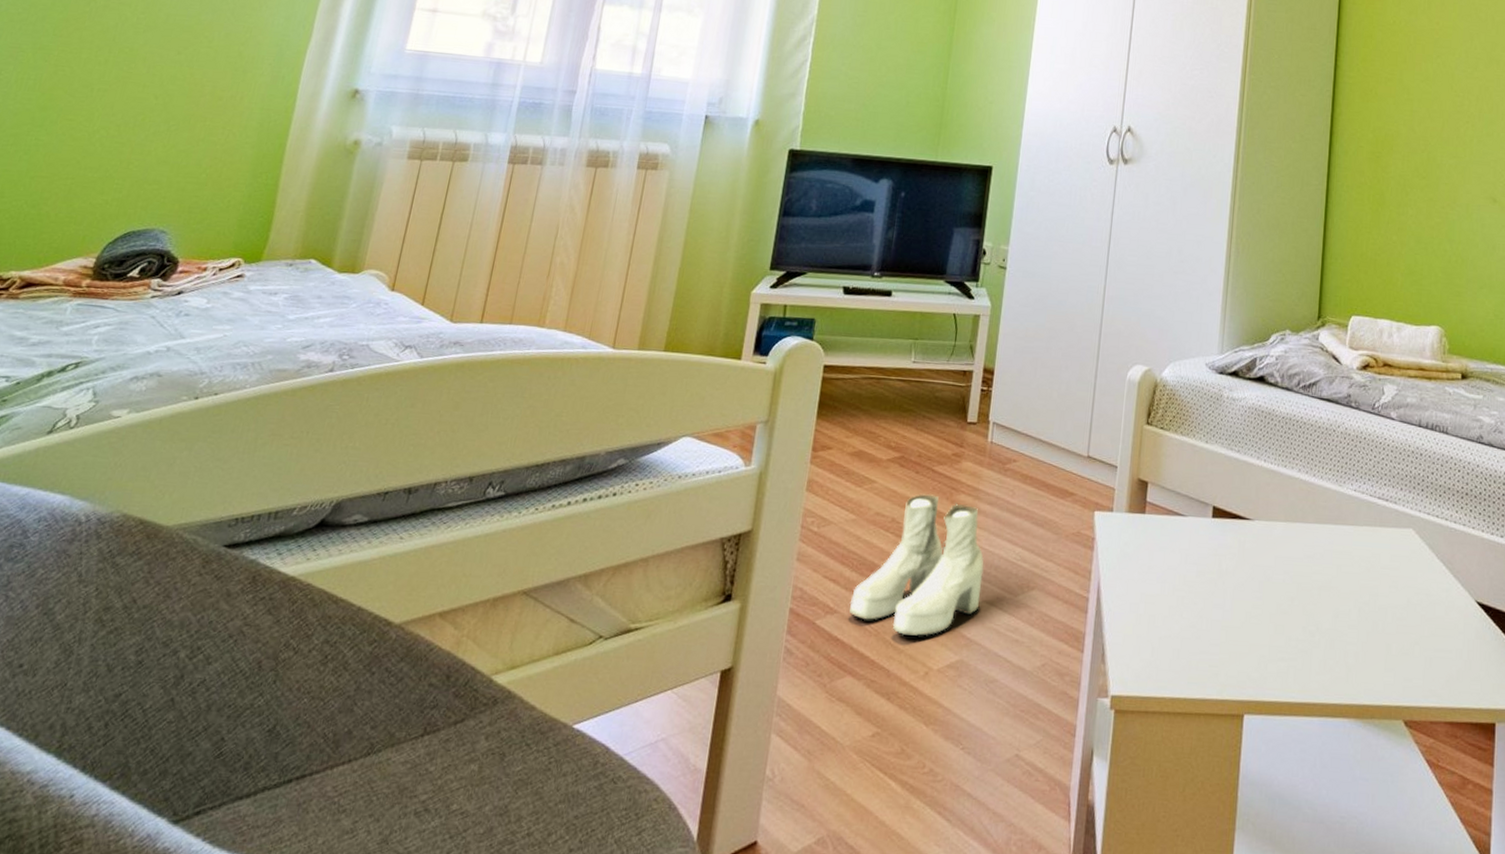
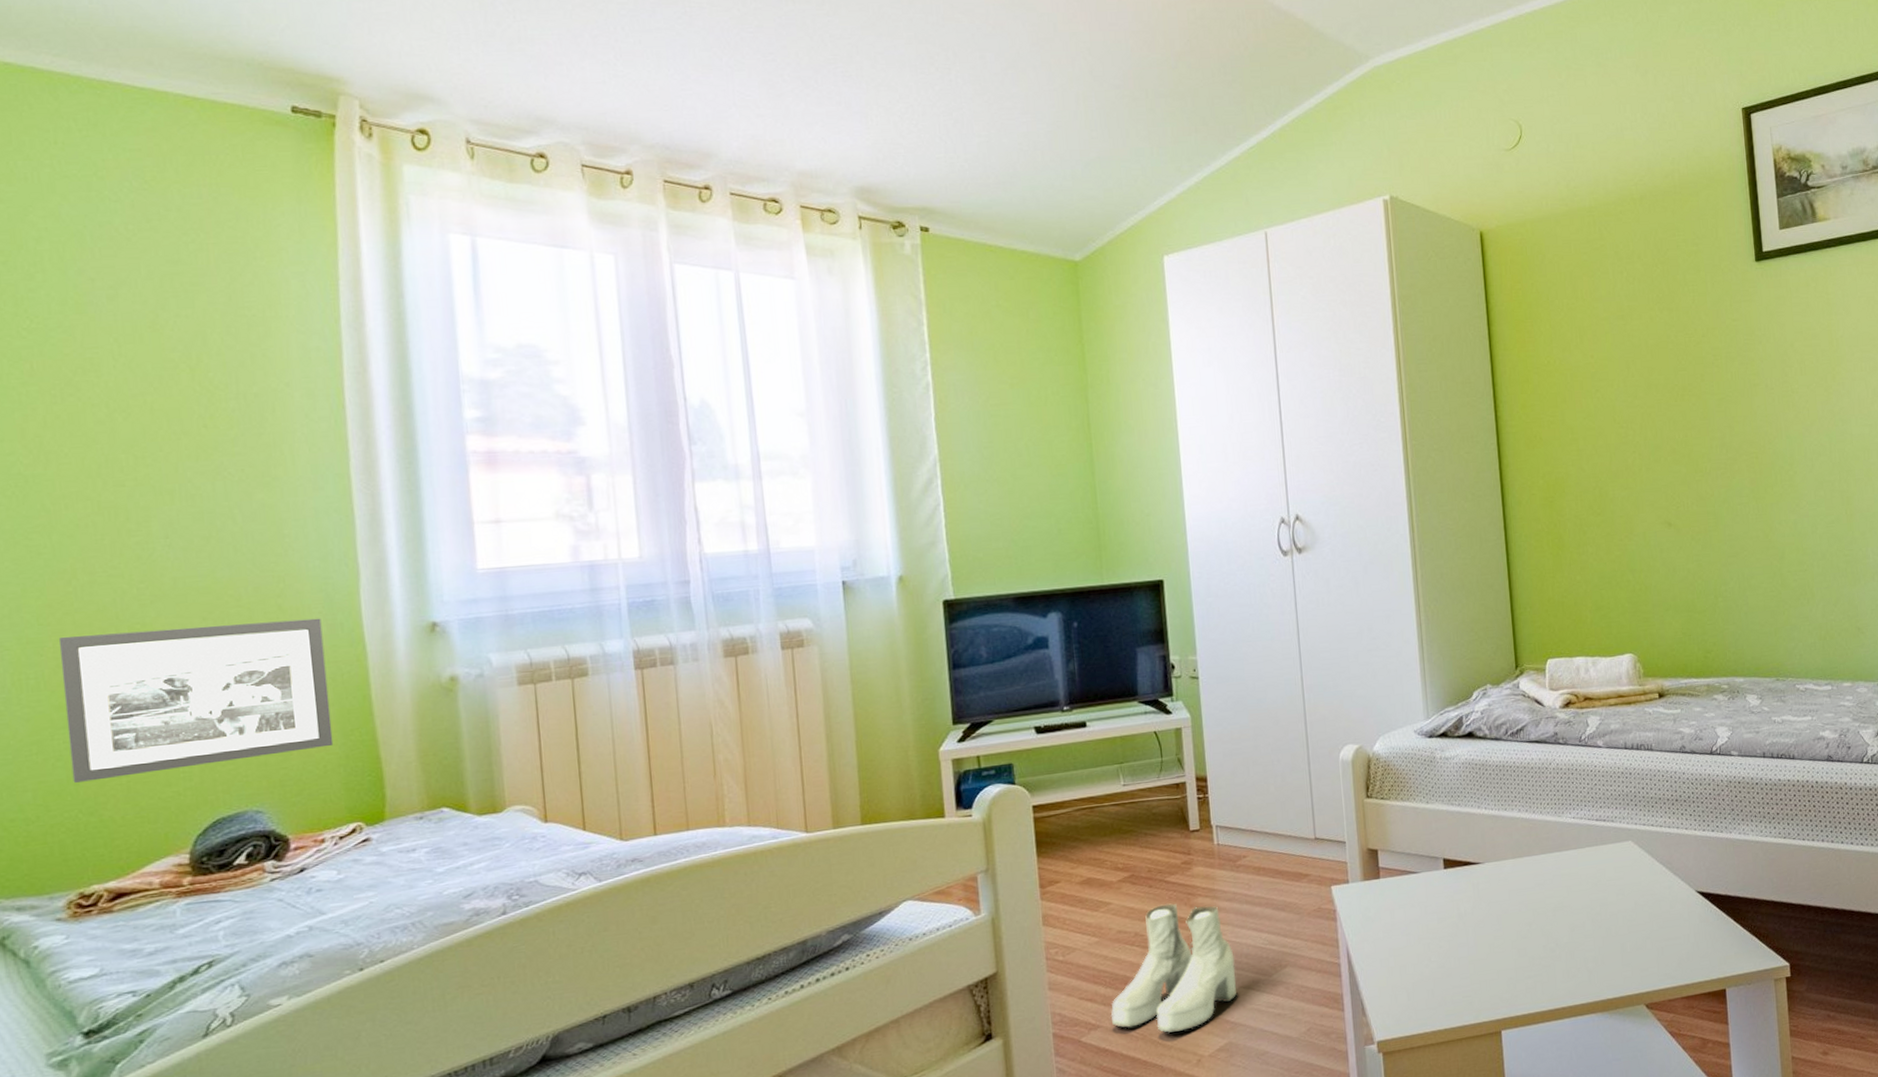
picture frame: none [30,48,269,184] -> present [58,618,334,783]

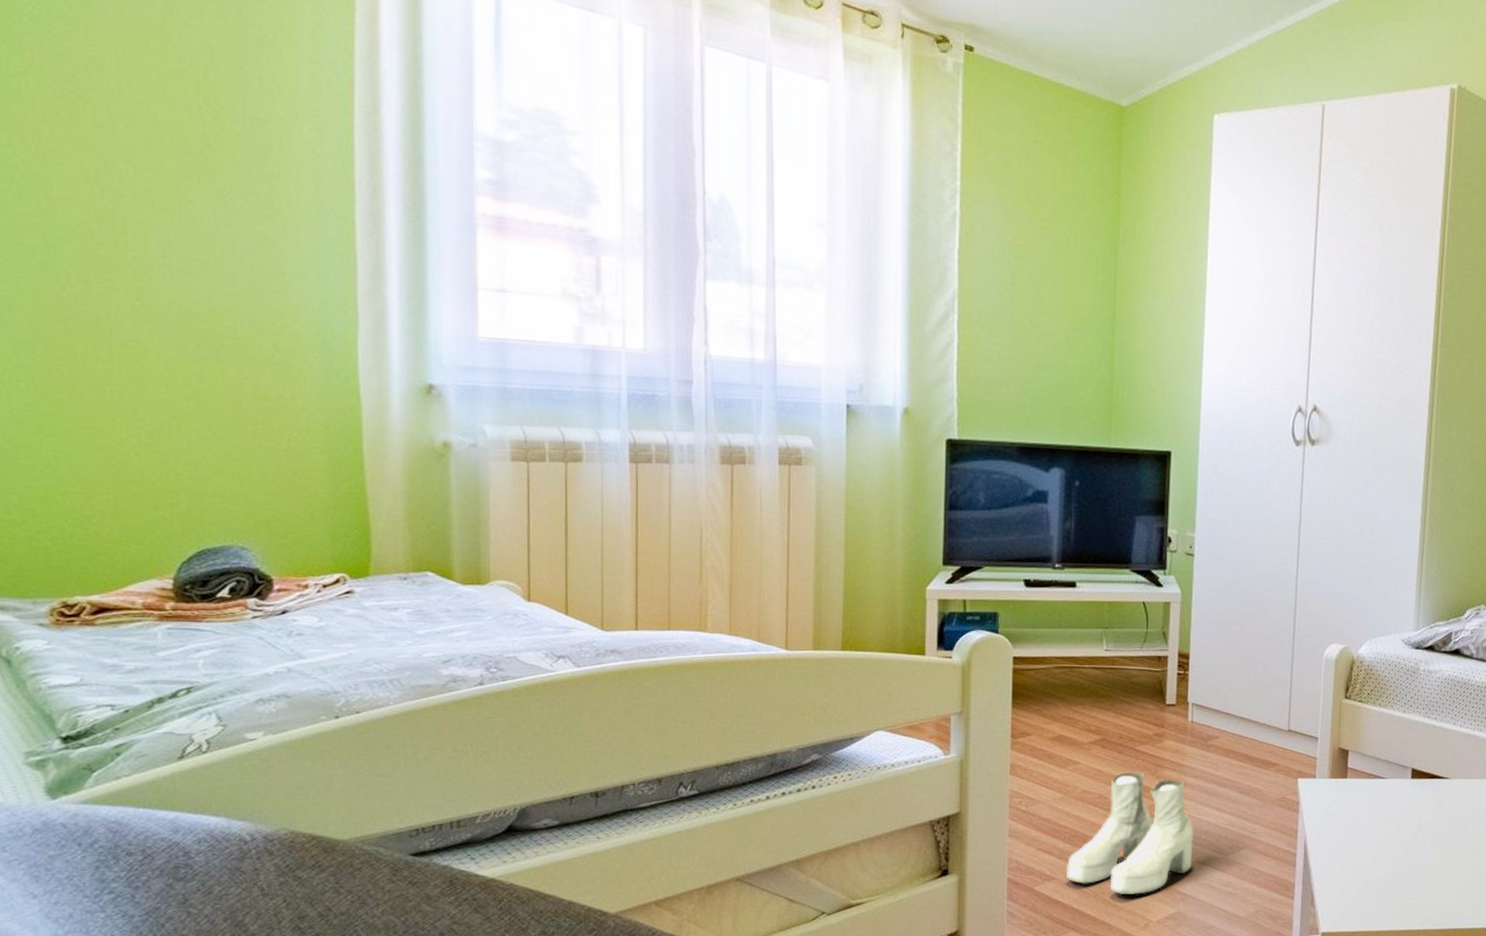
picture frame: present [58,618,334,783] -> none [50,343,322,494]

